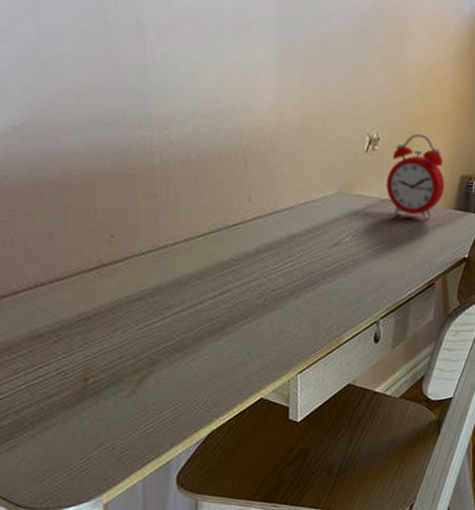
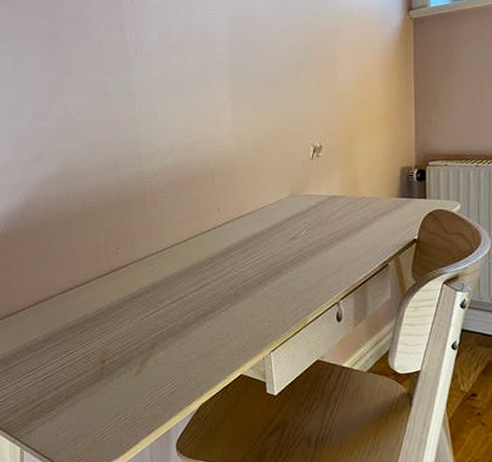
alarm clock: present [385,133,445,220] -> none [332,137,386,209]

